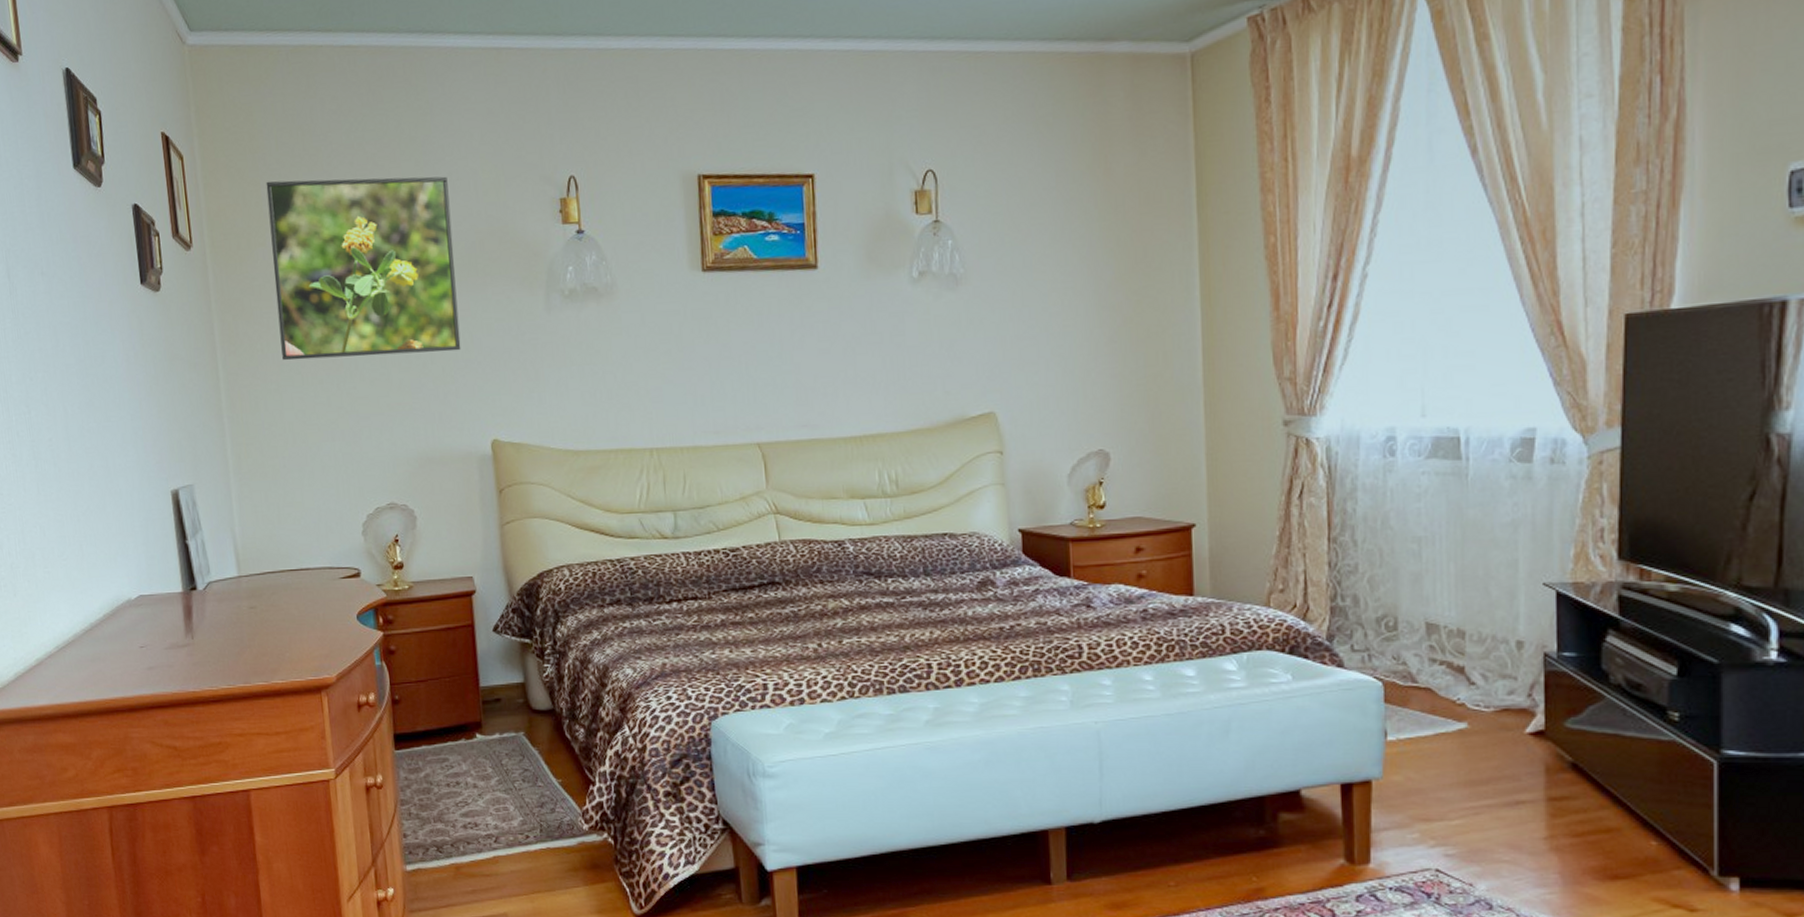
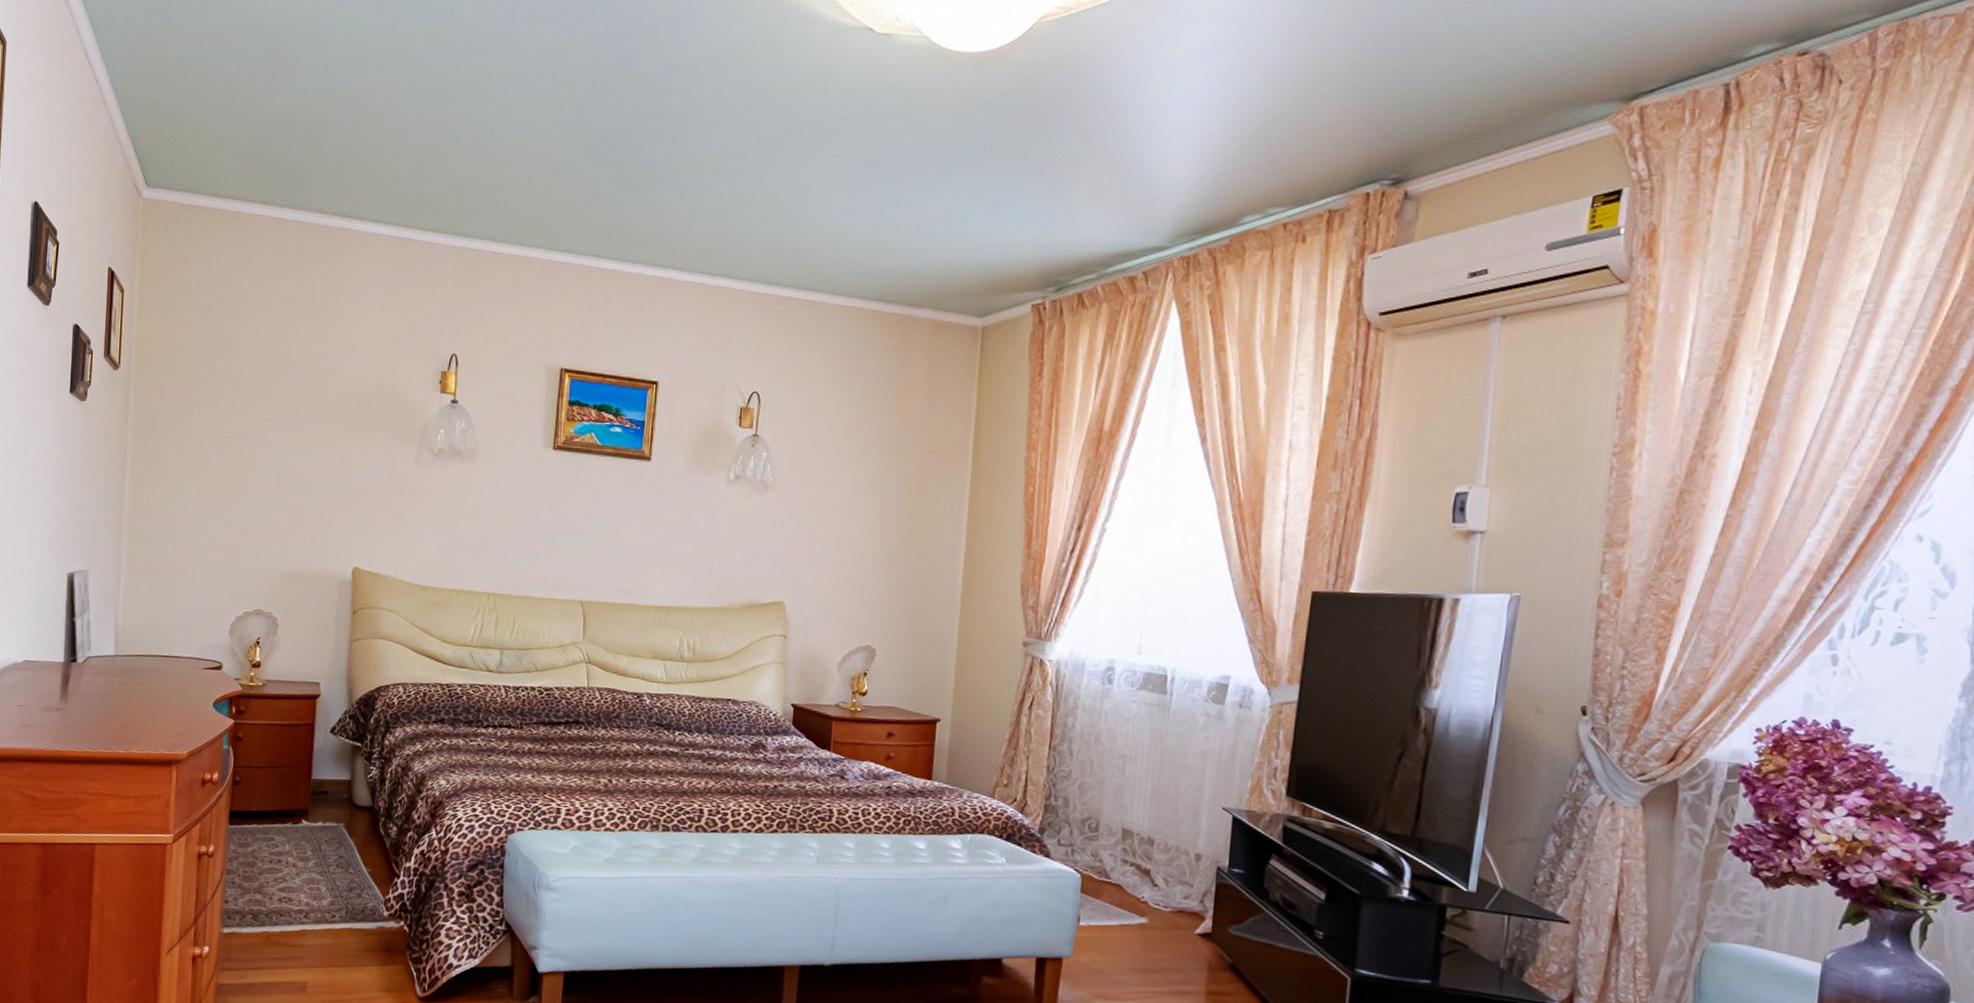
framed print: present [266,176,461,361] -> none [183,321,348,488]

